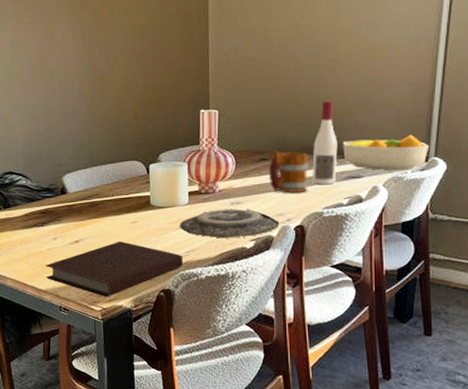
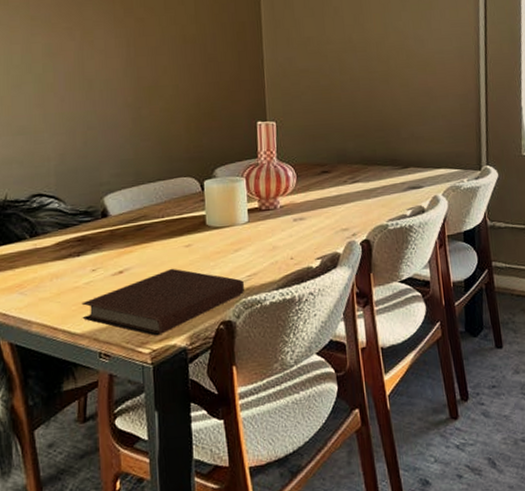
plate: present [180,208,280,239] -> none [240,224,345,259]
mug: present [268,149,310,194] -> none [331,161,372,207]
wine bottle: present [312,100,338,185] -> none [373,111,398,197]
fruit bowl: present [343,134,430,171] -> none [401,144,481,180]

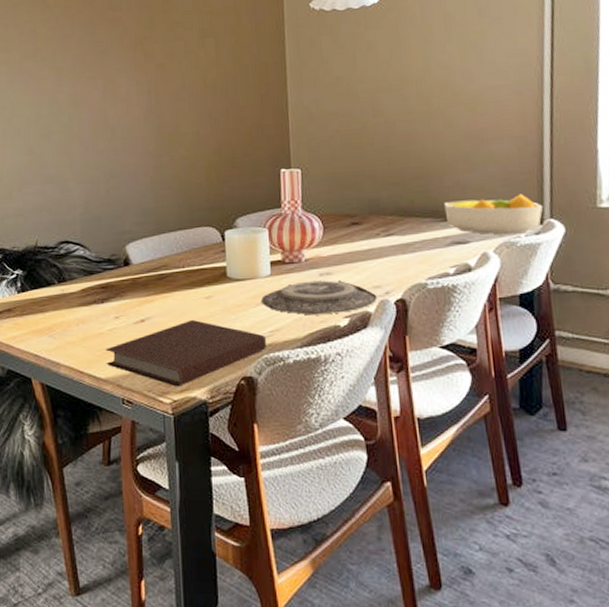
plate: none [240,224,345,259] -> present [262,279,377,316]
fruit bowl: none [401,144,481,180] -> present [444,194,544,235]

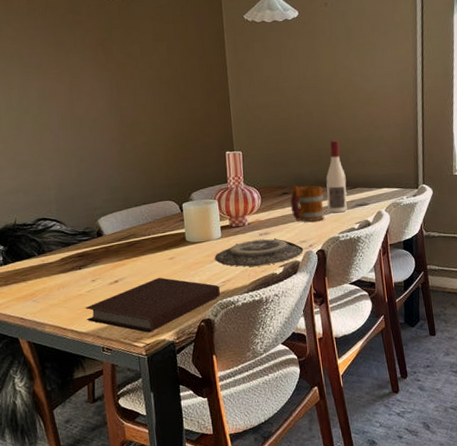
mug: none [361,212,409,262] -> present [290,184,325,222]
wine bottle: none [410,157,439,252] -> present [326,140,347,213]
fruit bowl: present [444,194,544,235] -> none [350,166,418,198]

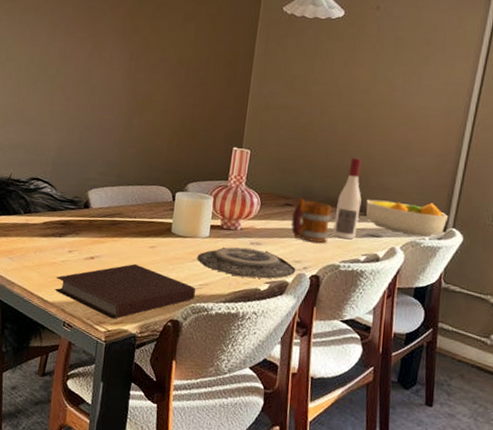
fruit bowl: none [350,166,418,198] -> present [366,199,449,236]

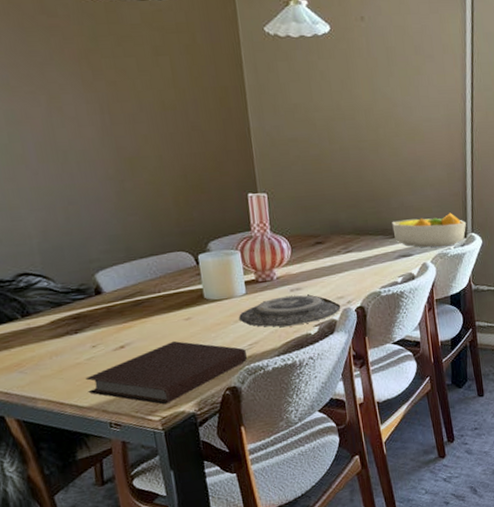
mug: present [290,197,332,243] -> none [325,232,365,276]
wine bottle: present [333,157,362,240] -> none [365,181,389,265]

